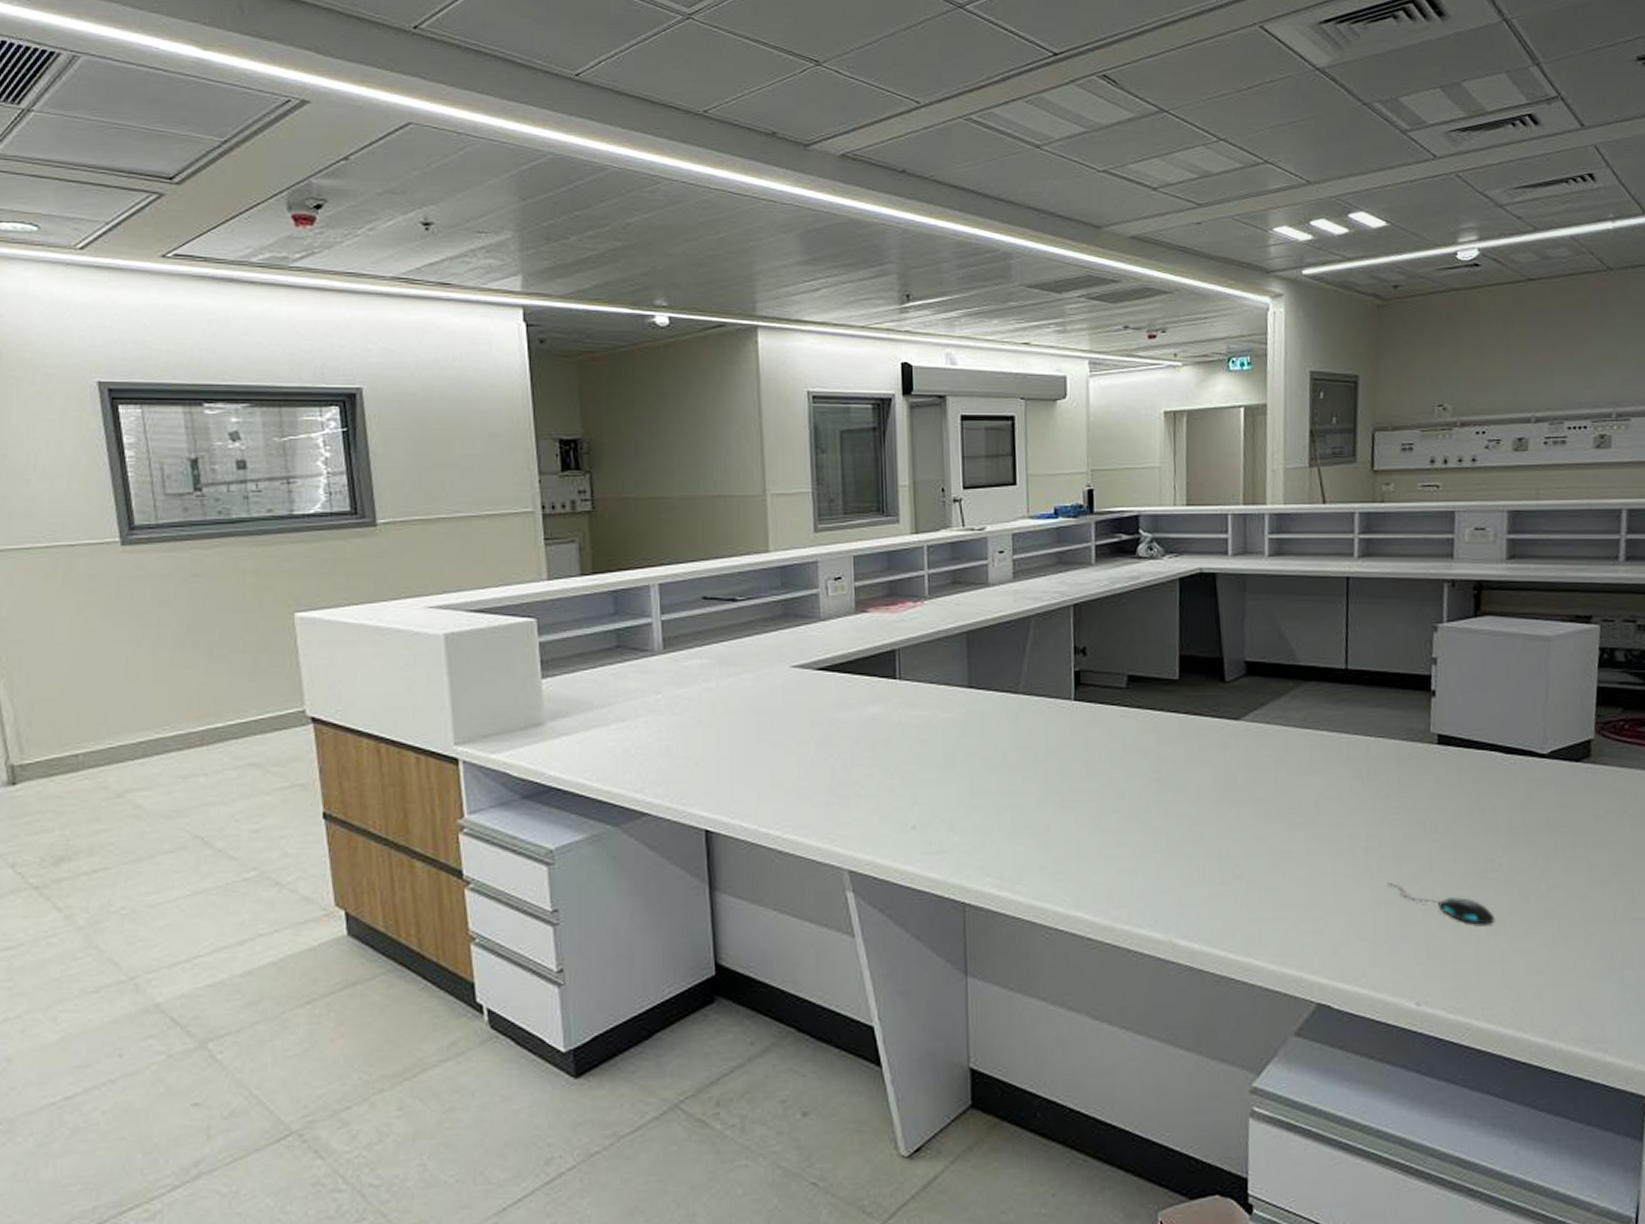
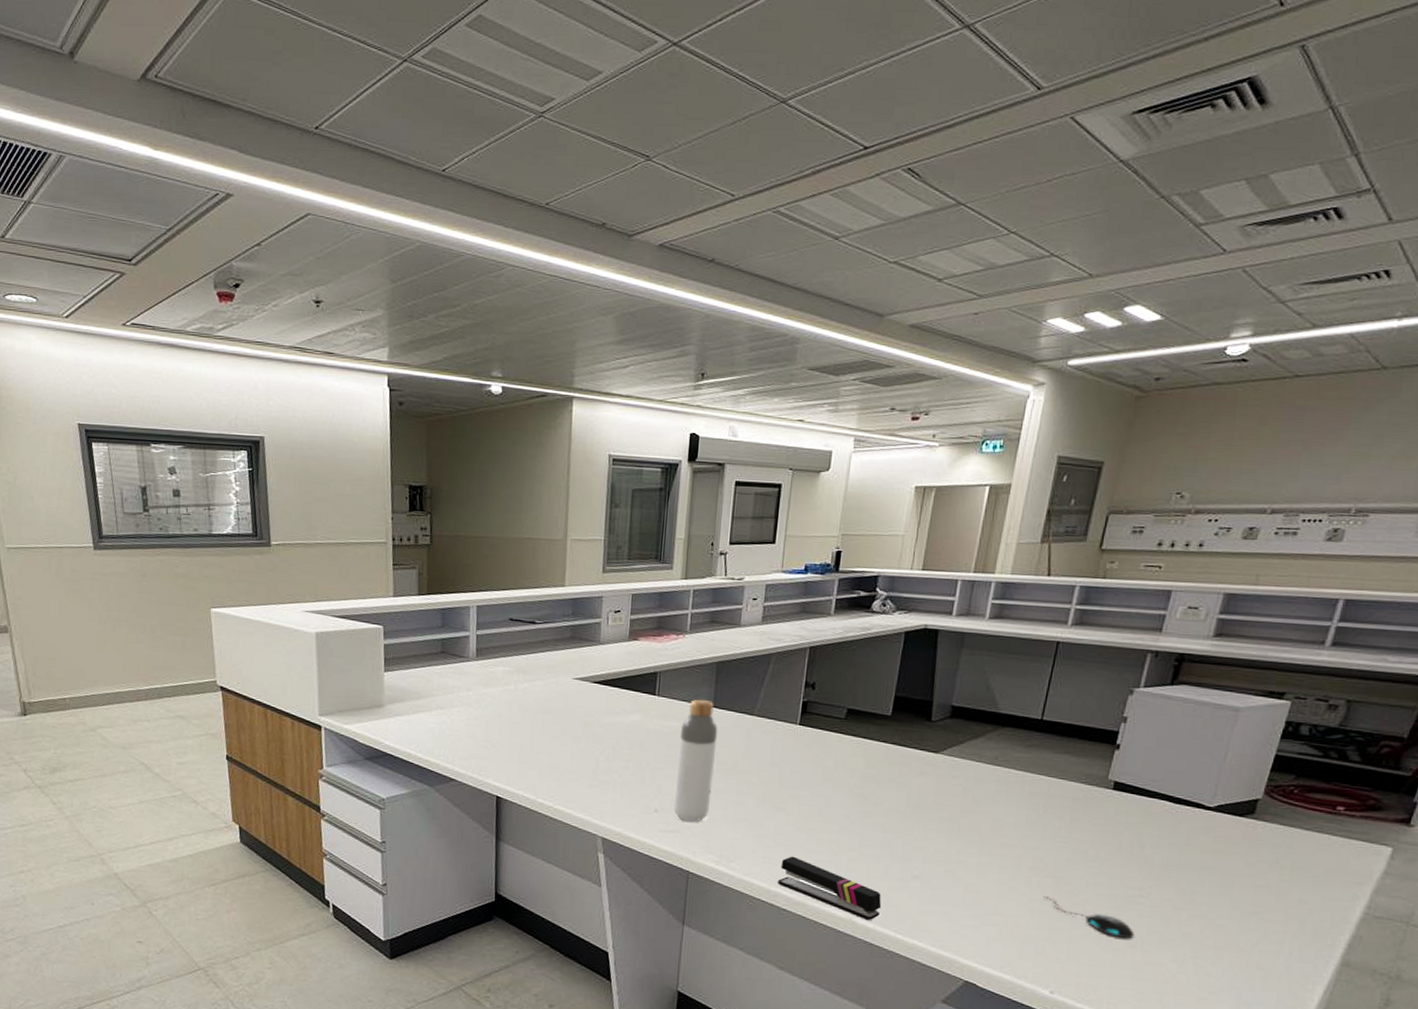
bottle: none [933,679,981,837] -> present [673,699,718,822]
stapler: none [1076,867,1205,941] -> present [778,856,882,921]

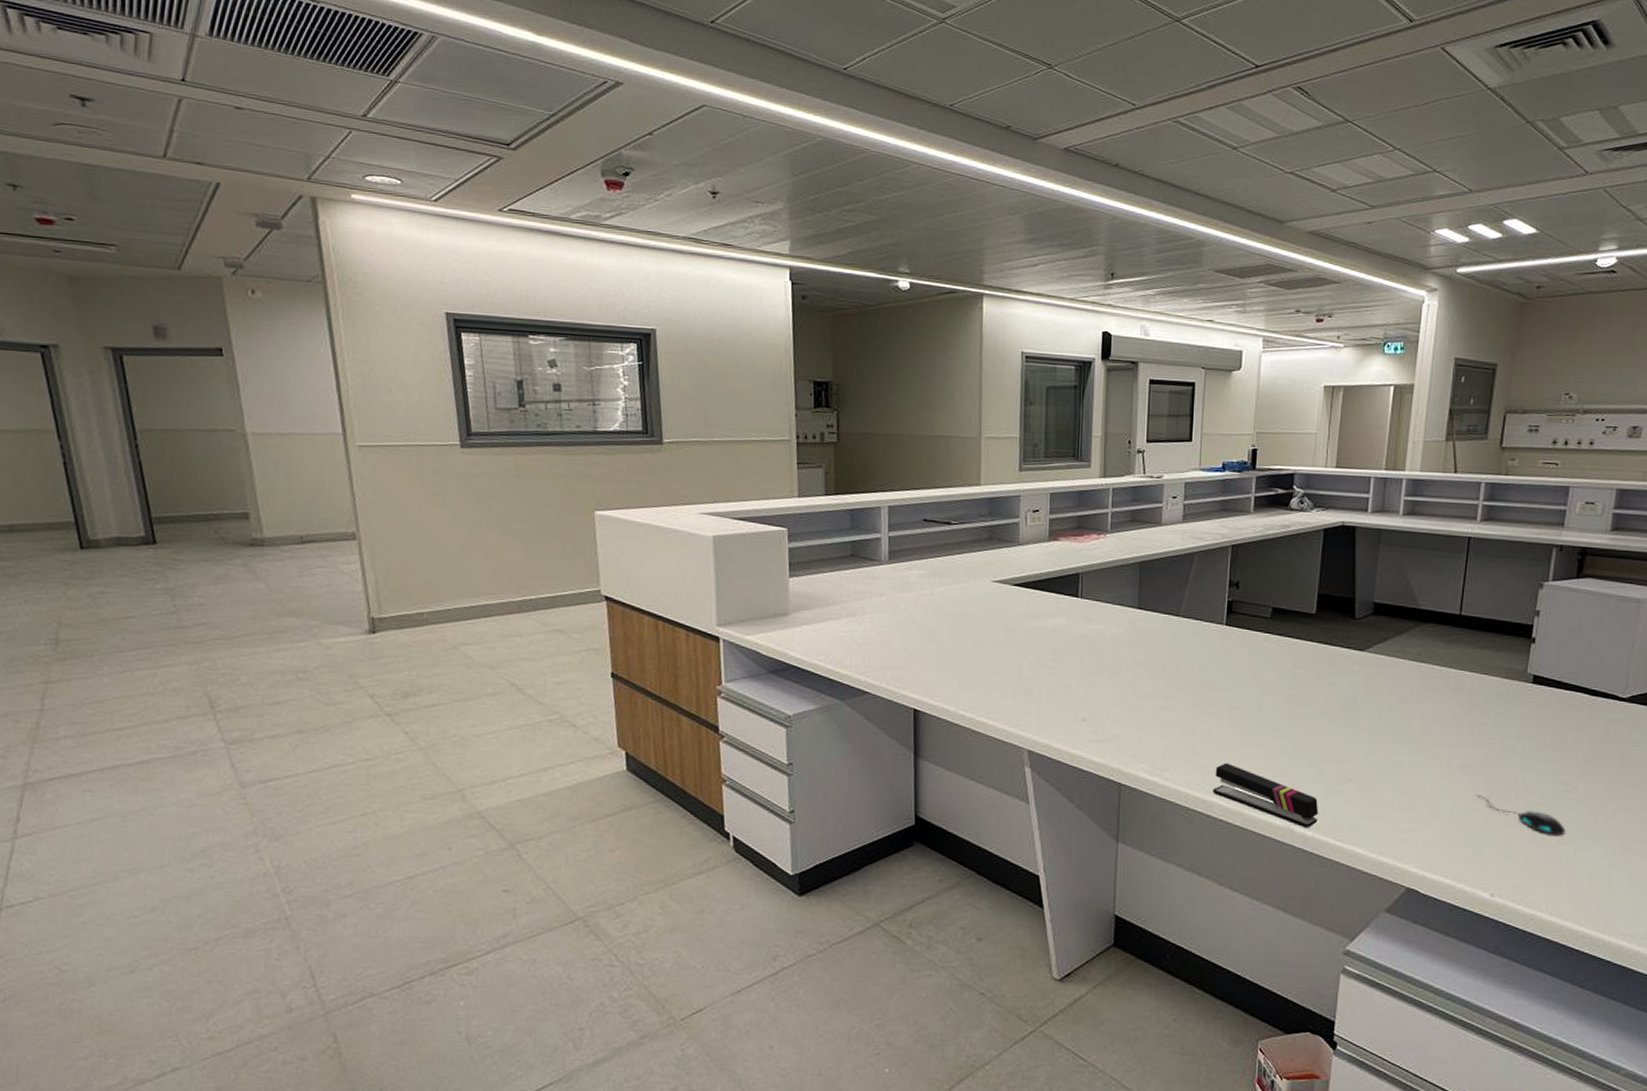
bottle: present [673,699,718,822] -> none [1102,600,1144,730]

